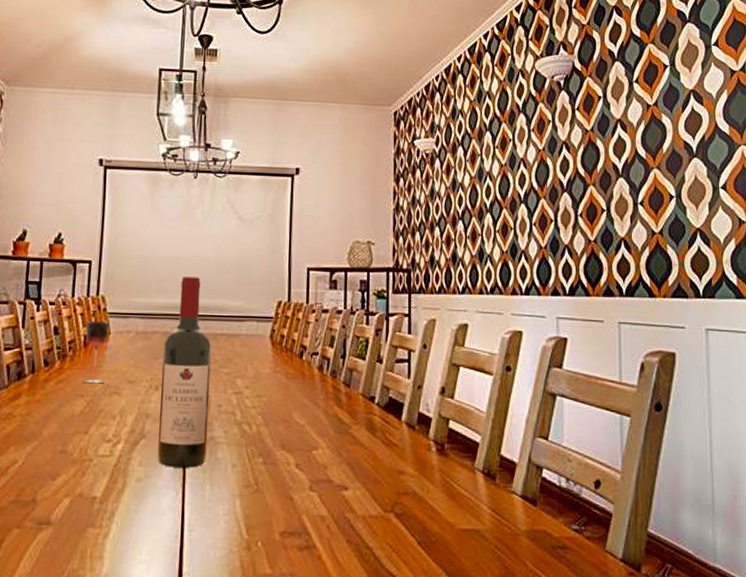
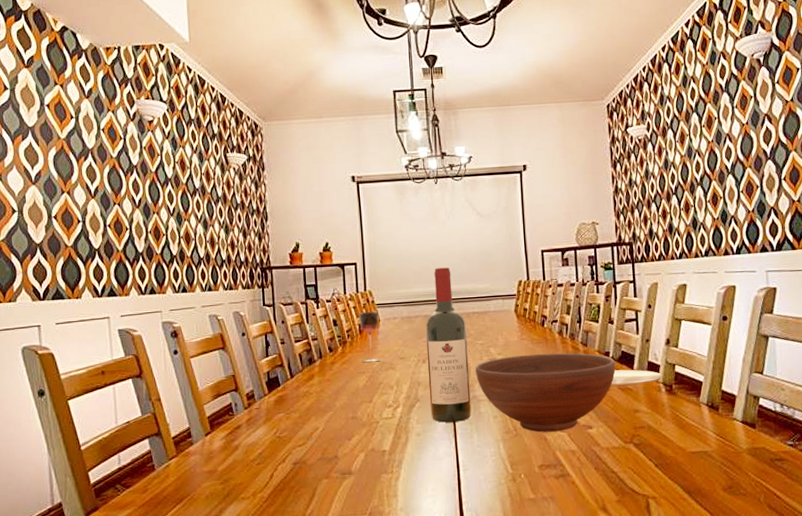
bowl: none [217,391,381,490] -> present [475,353,616,432]
plate: none [372,420,434,442] -> present [610,369,663,388]

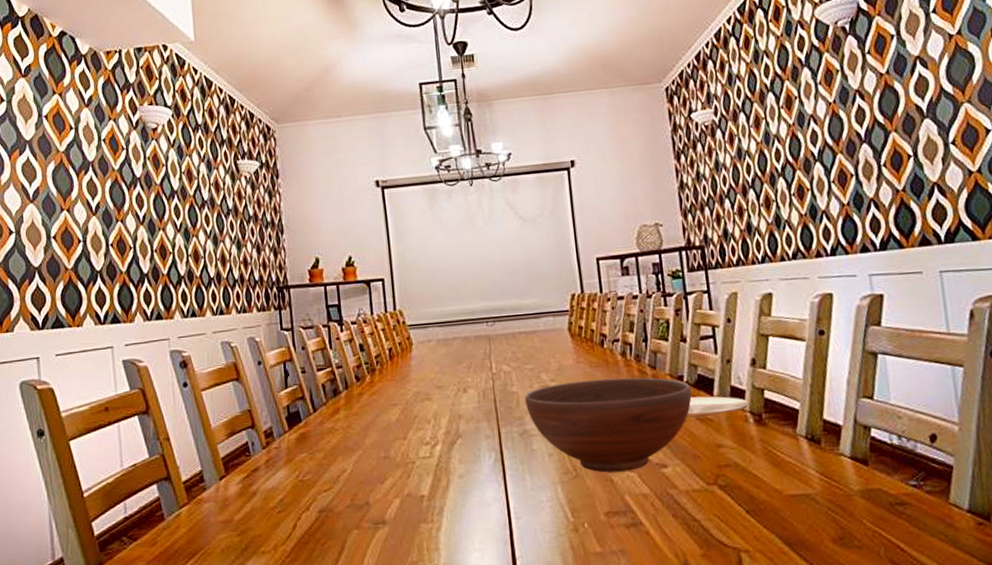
wineglass: present [358,312,380,363] -> none [388,334,414,393]
wine bottle: present [425,267,472,423] -> none [465,281,523,462]

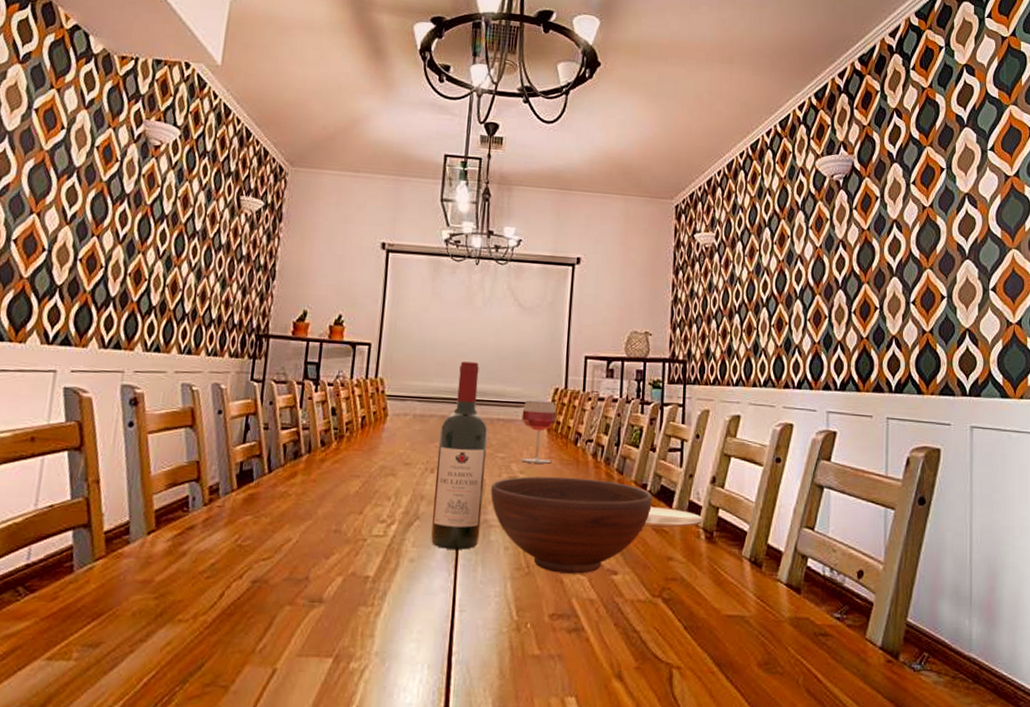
wine bottle: none [465,281,523,462] -> present [430,361,488,550]
wineglass: none [542,307,581,371] -> present [521,400,557,464]

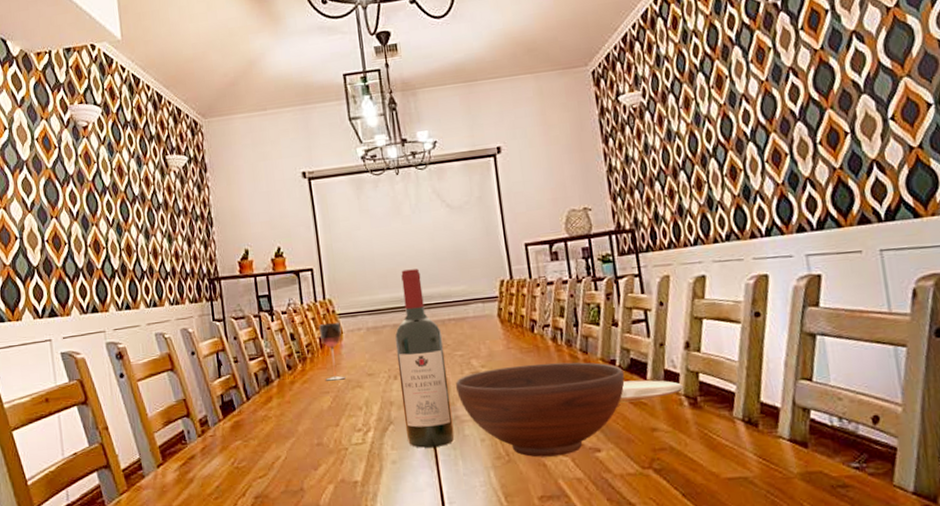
wineglass: none [359,403,388,465] -> present [318,323,346,381]
wineglass: present [521,400,557,464] -> none [471,294,512,357]

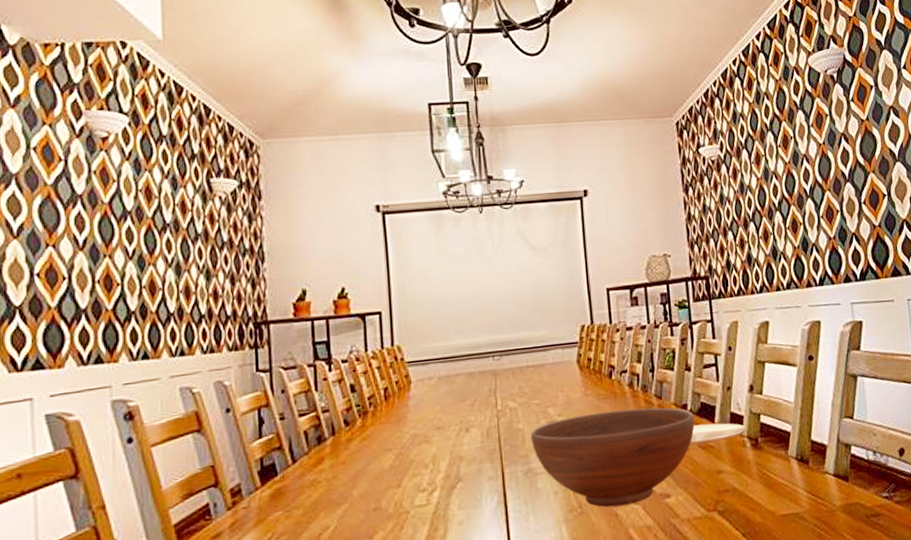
wineglass: present [318,323,346,381] -> none [383,371,412,437]
wine bottle: present [394,269,455,448] -> none [468,313,527,506]

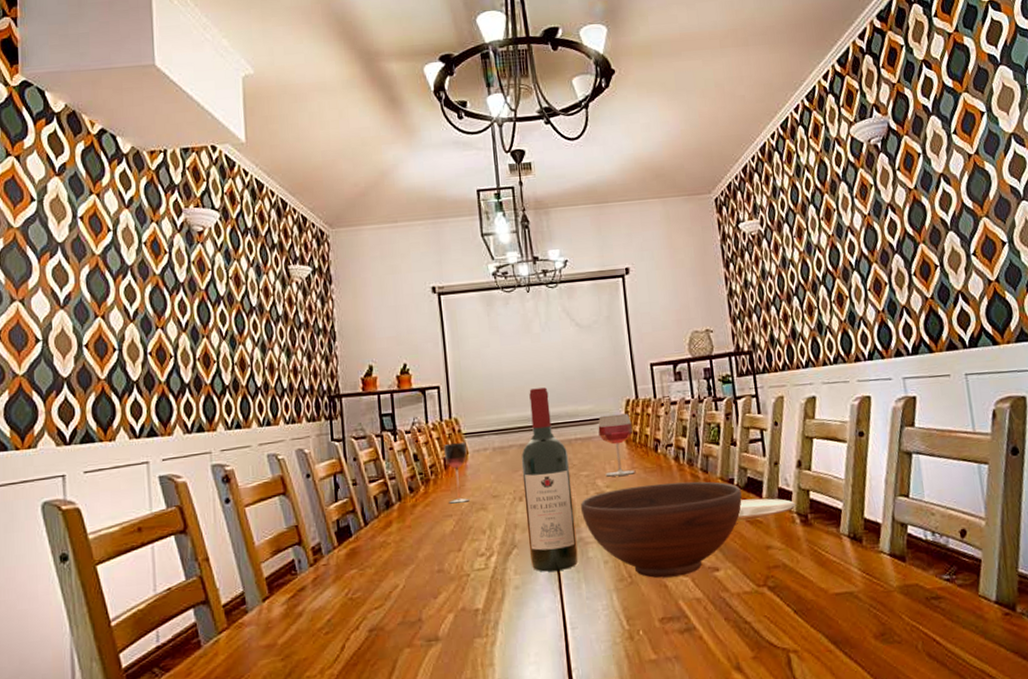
wineglass: none [383,371,412,437] -> present [443,442,470,504]
wine bottle: none [468,313,527,506] -> present [521,387,579,572]
wineglass: none [551,339,589,405] -> present [598,413,636,477]

